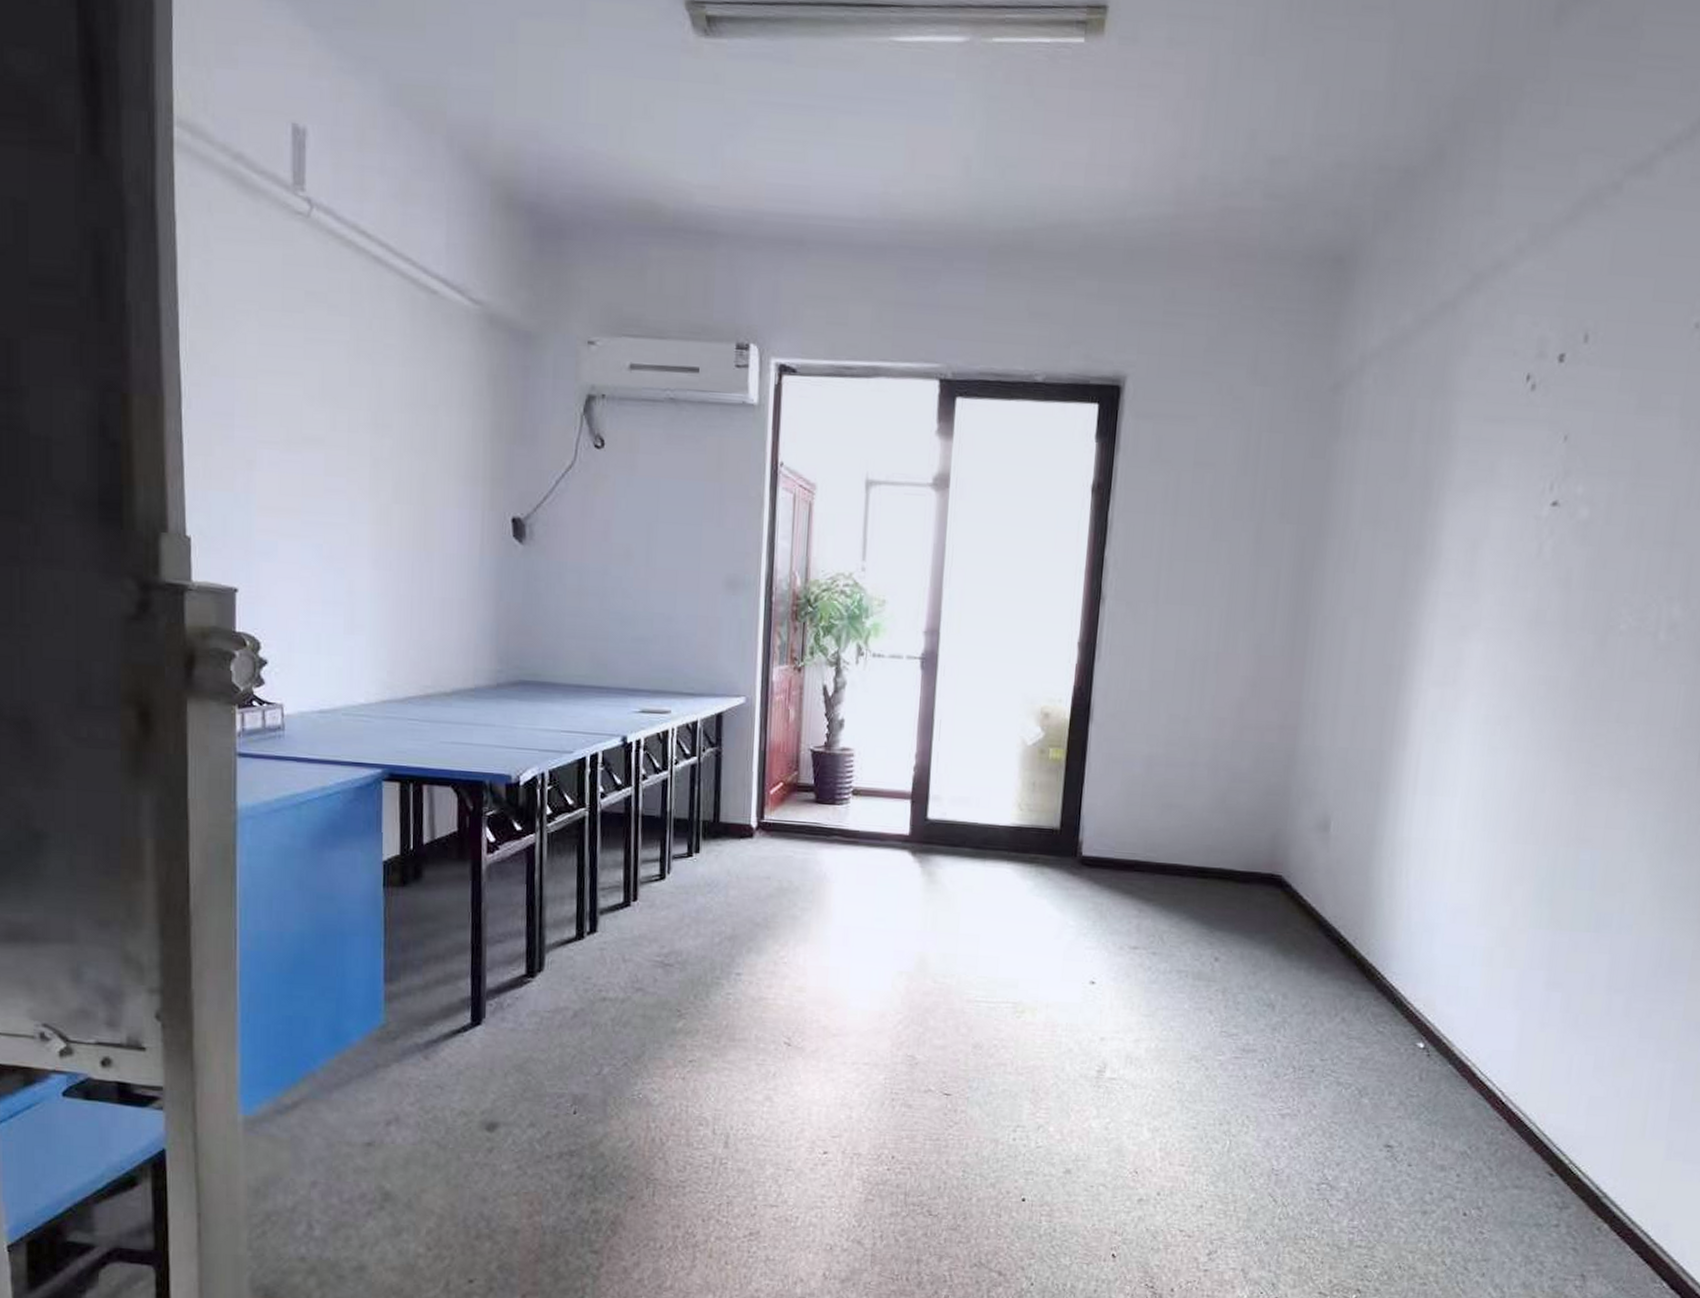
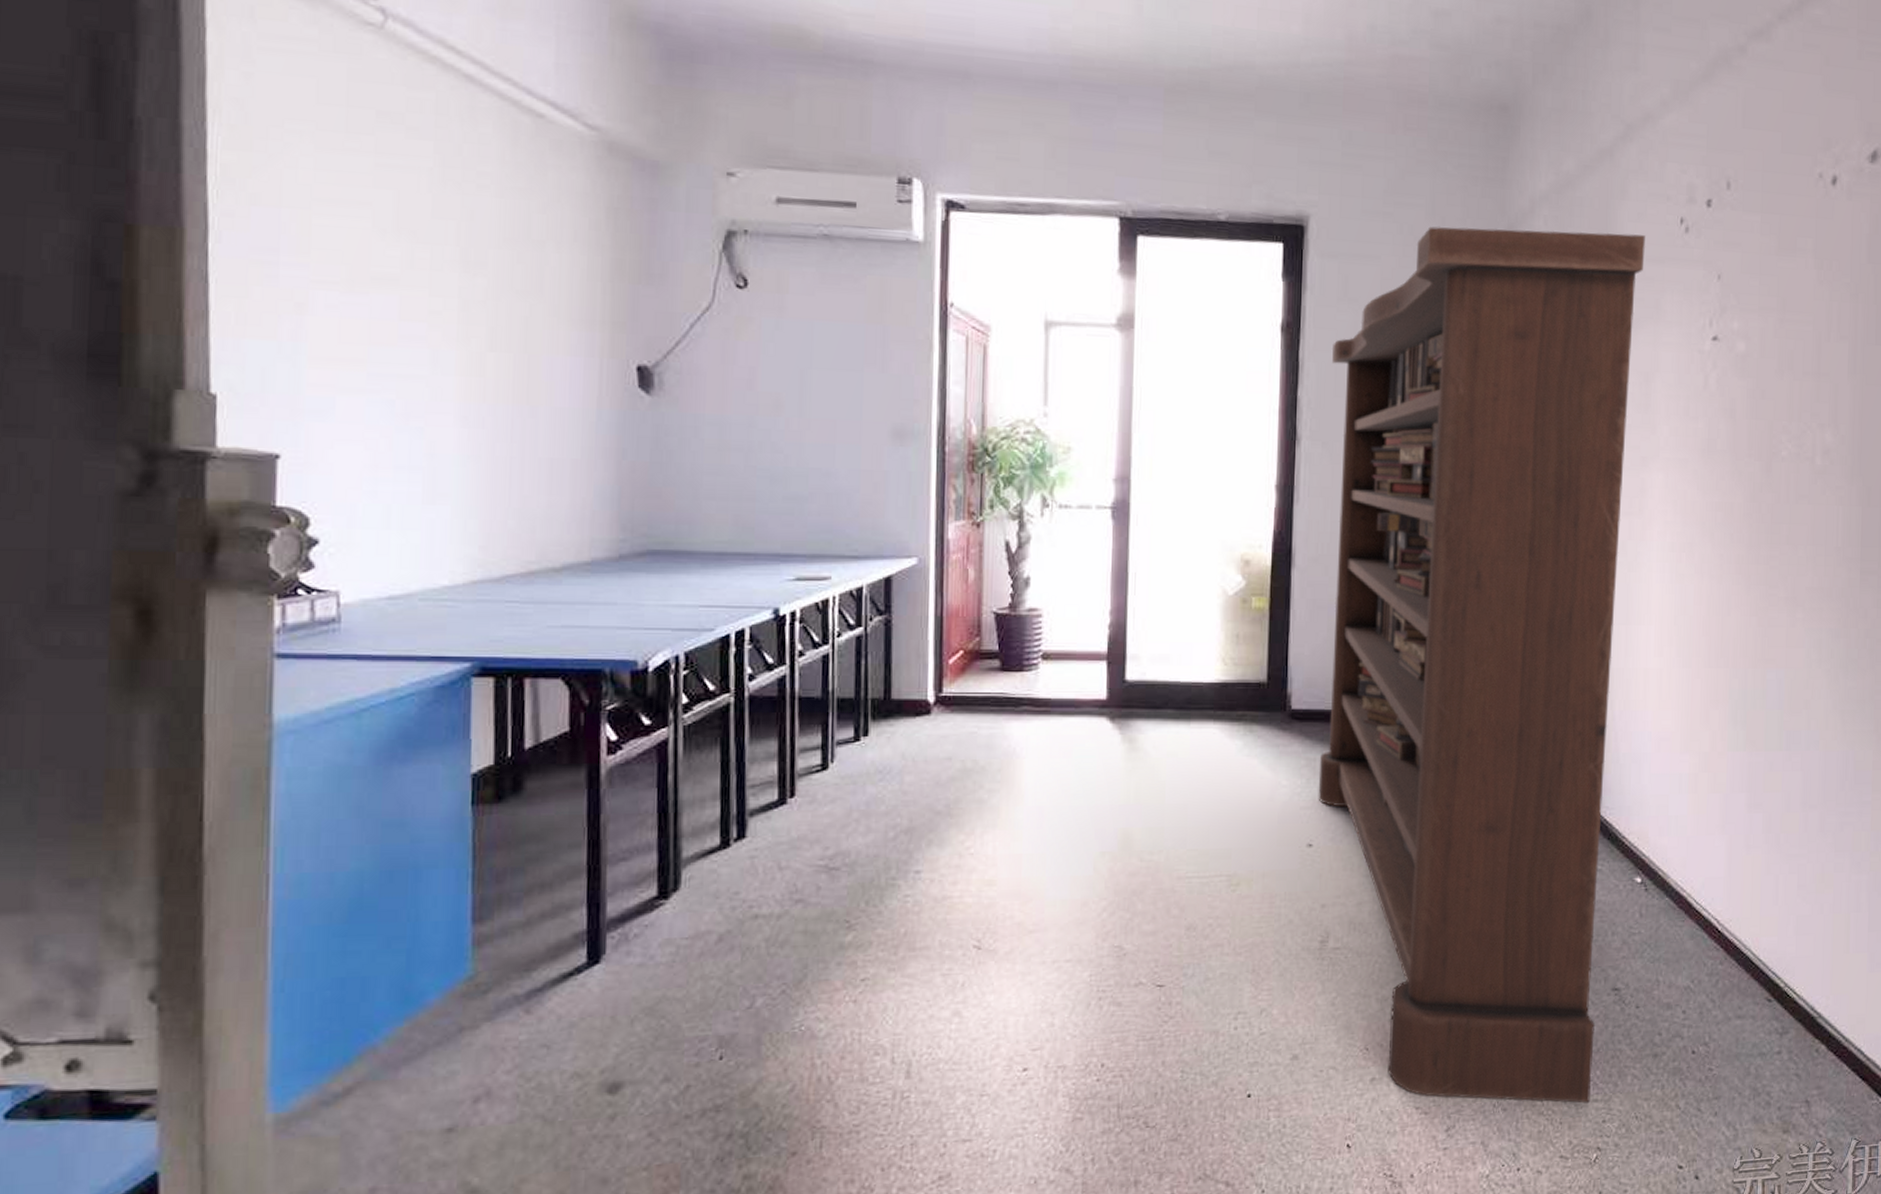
bookcase: none [1103,386,1485,1248] -> present [1318,226,1645,1103]

